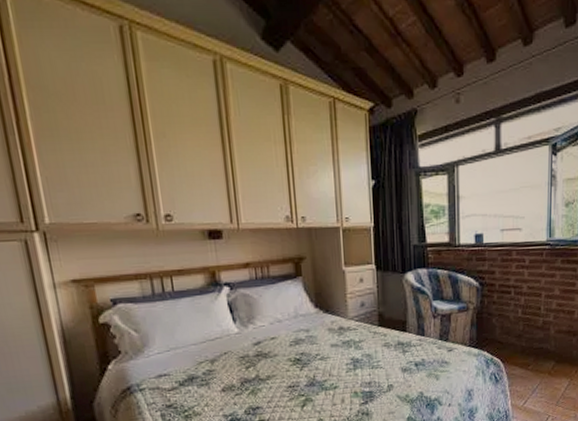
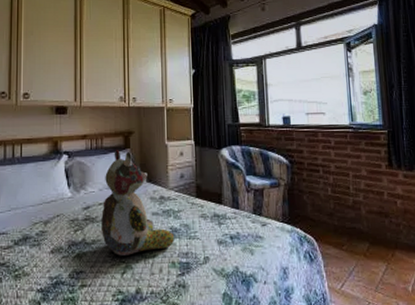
stuffed bear: none [274,277,357,390] -> present [101,149,175,256]

